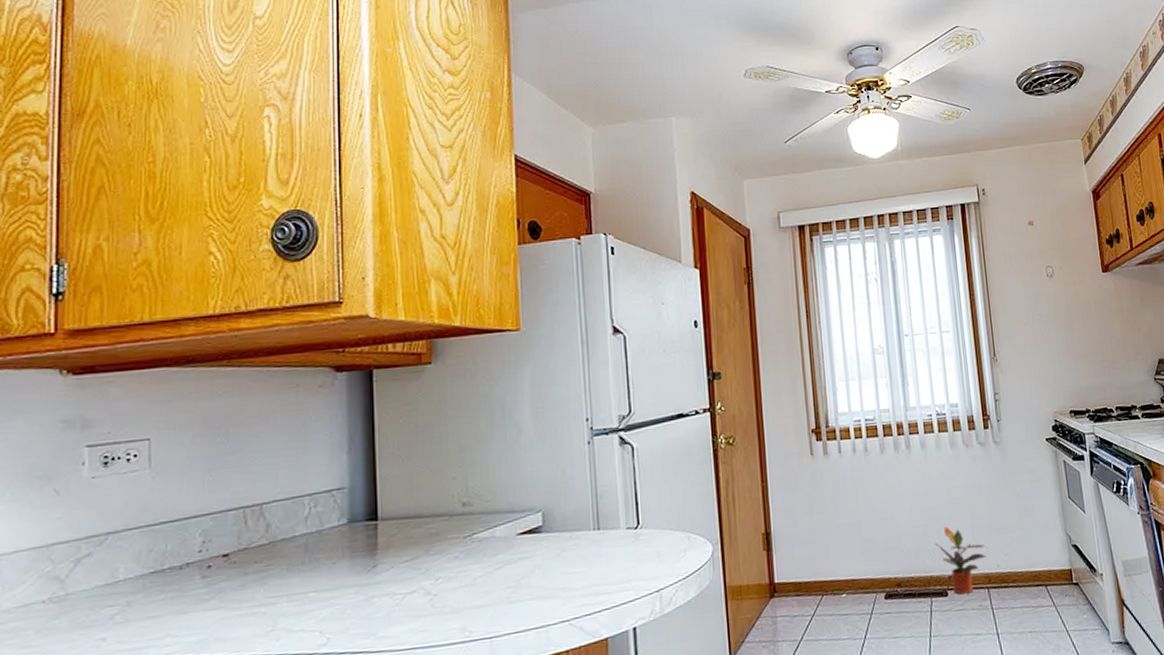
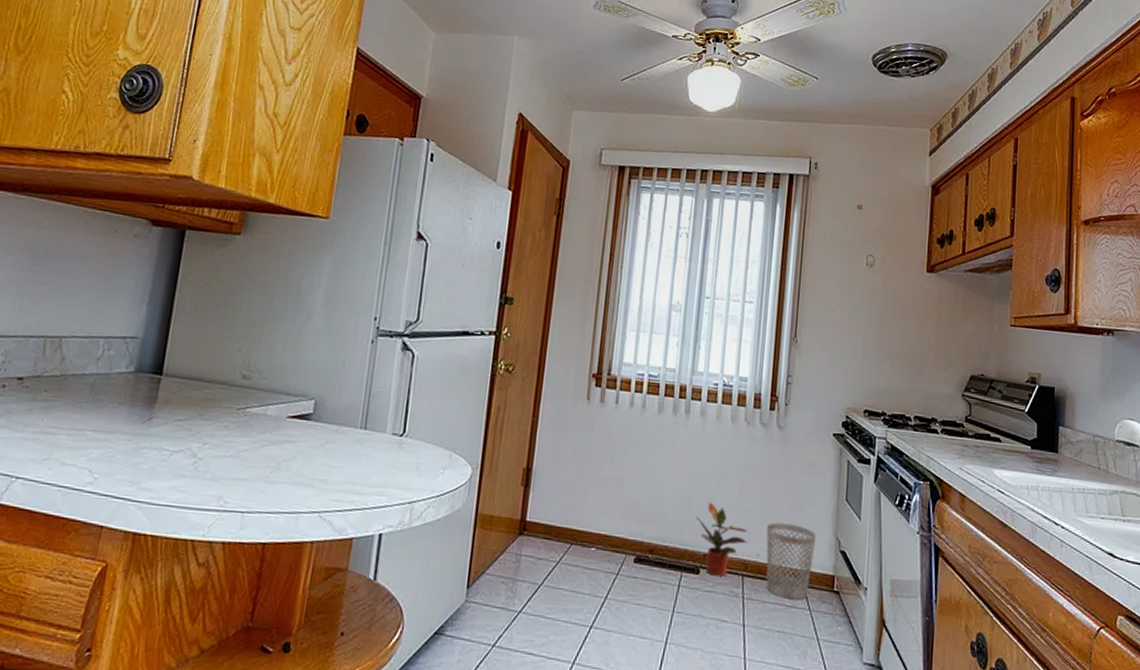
wastebasket: none [1001,530,1051,601] -> present [766,522,817,600]

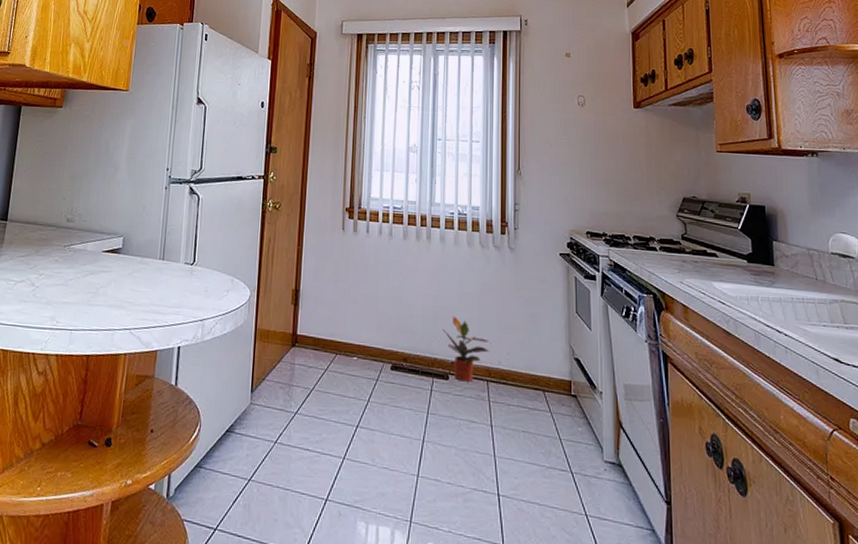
wastebasket: present [766,522,817,600] -> none [505,333,552,403]

